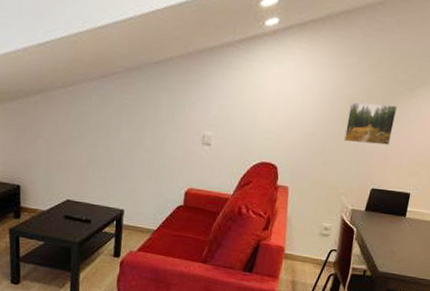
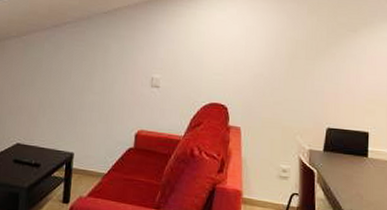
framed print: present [343,101,398,145] -> none [291,43,343,84]

